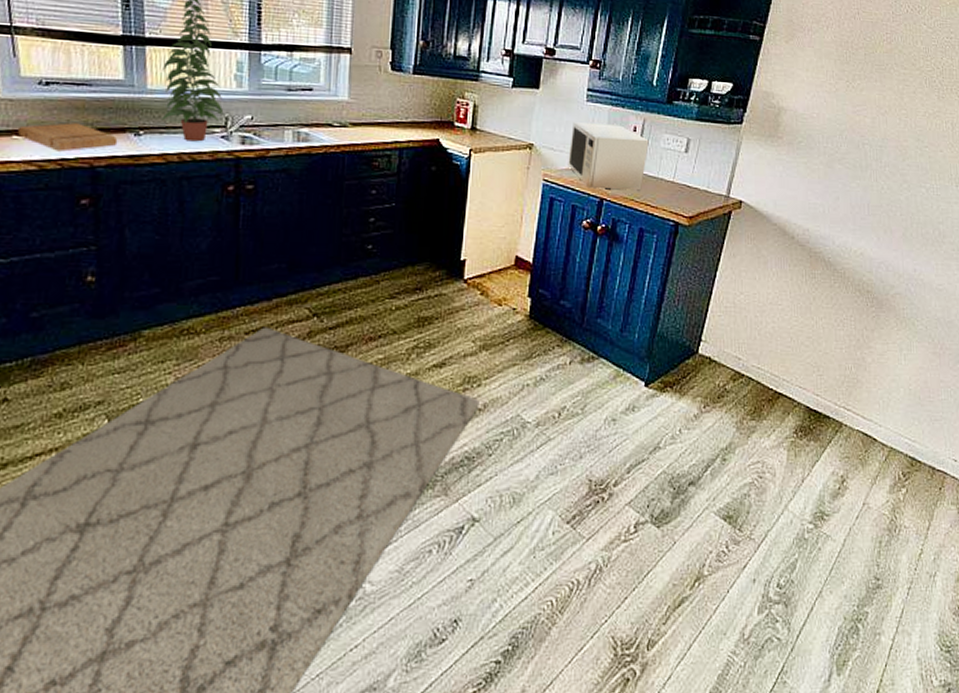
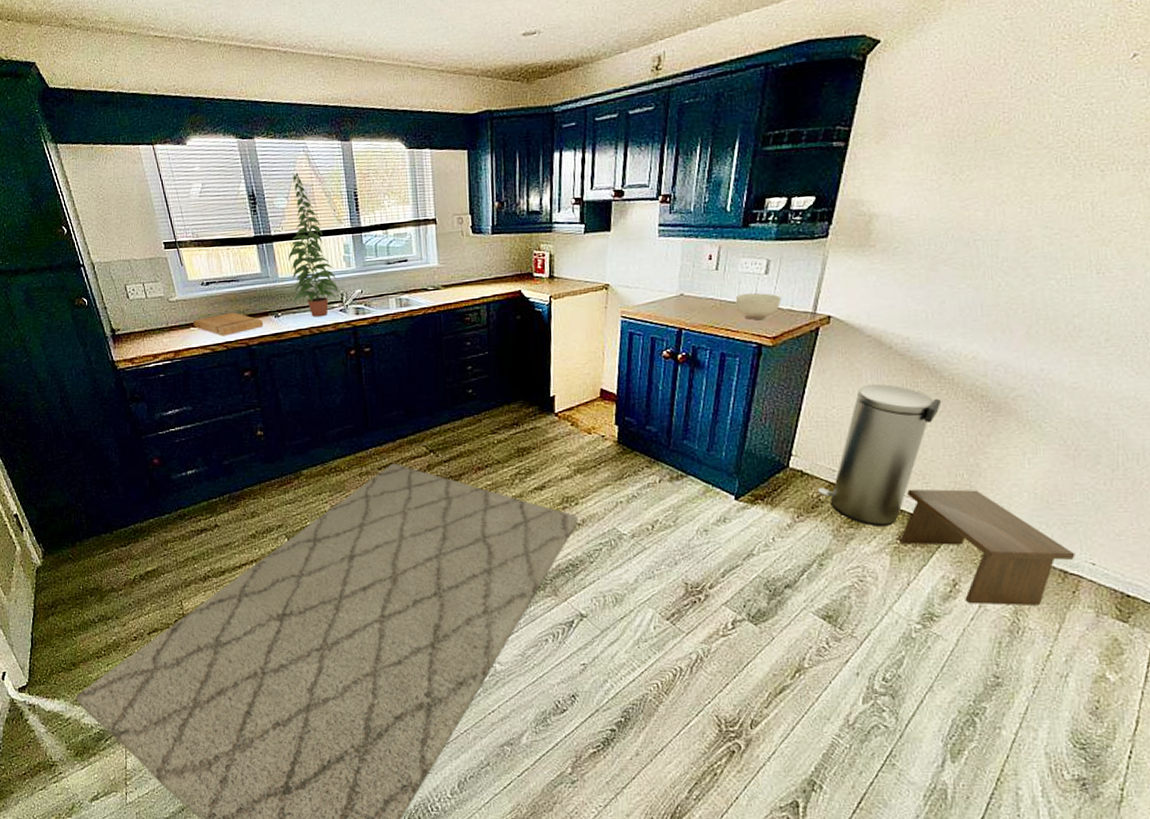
microwave: present [568,122,649,191] -> none [644,255,726,320]
bowl: none [656,170,699,198] -> present [735,293,782,320]
pedal bin: none [723,273,835,419] -> present [817,384,942,526]
step stool: none [796,381,941,503] -> present [899,489,1076,605]

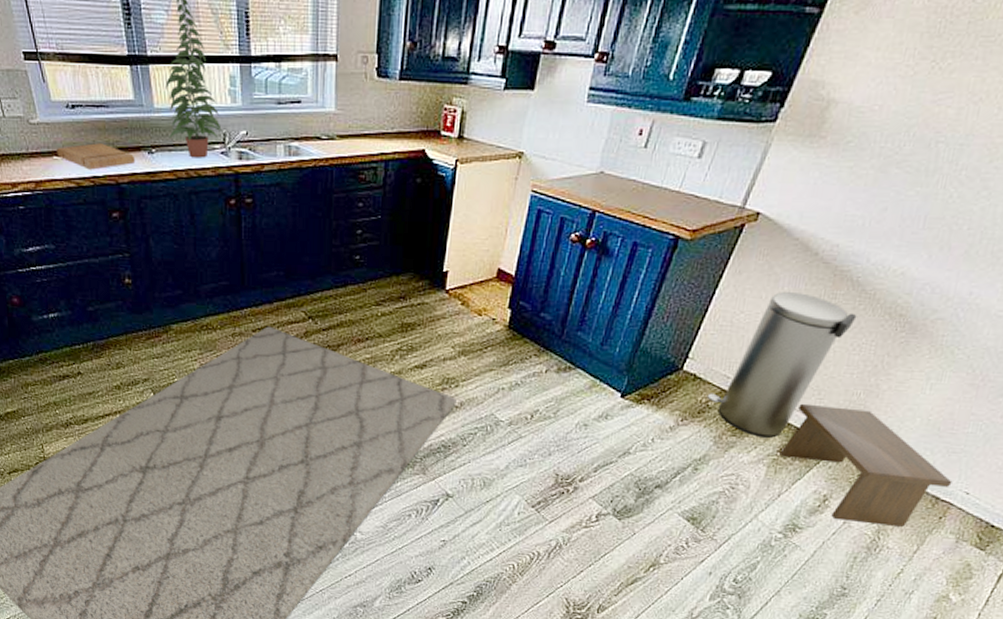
bowl: present [735,293,782,320] -> none [658,178,711,210]

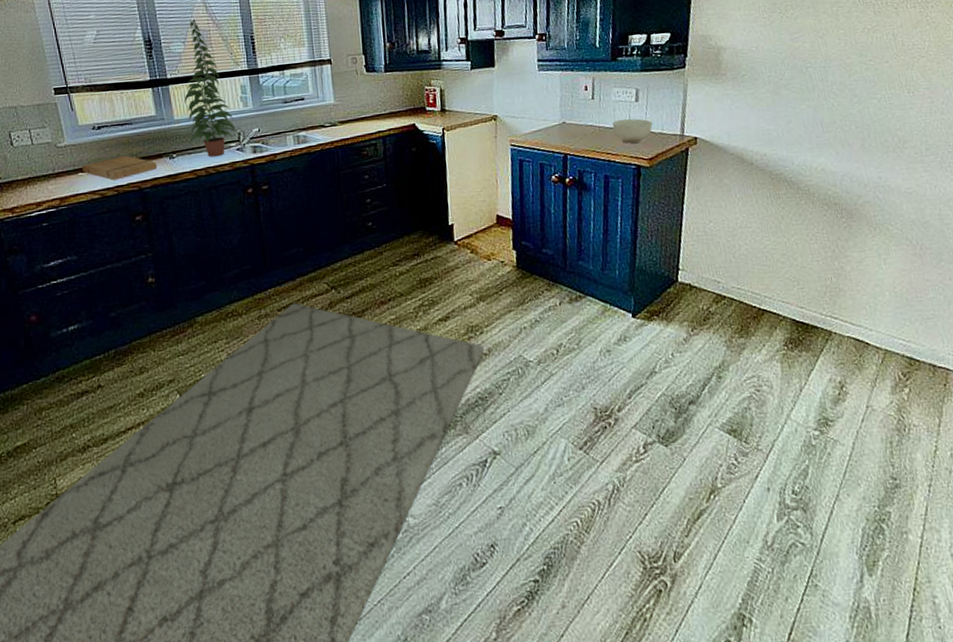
bowl: none [658,178,711,210] -> present [612,118,653,144]
pedal bin: present [707,292,857,438] -> none [706,197,803,335]
step stool: present [779,403,952,527] -> none [786,292,940,406]

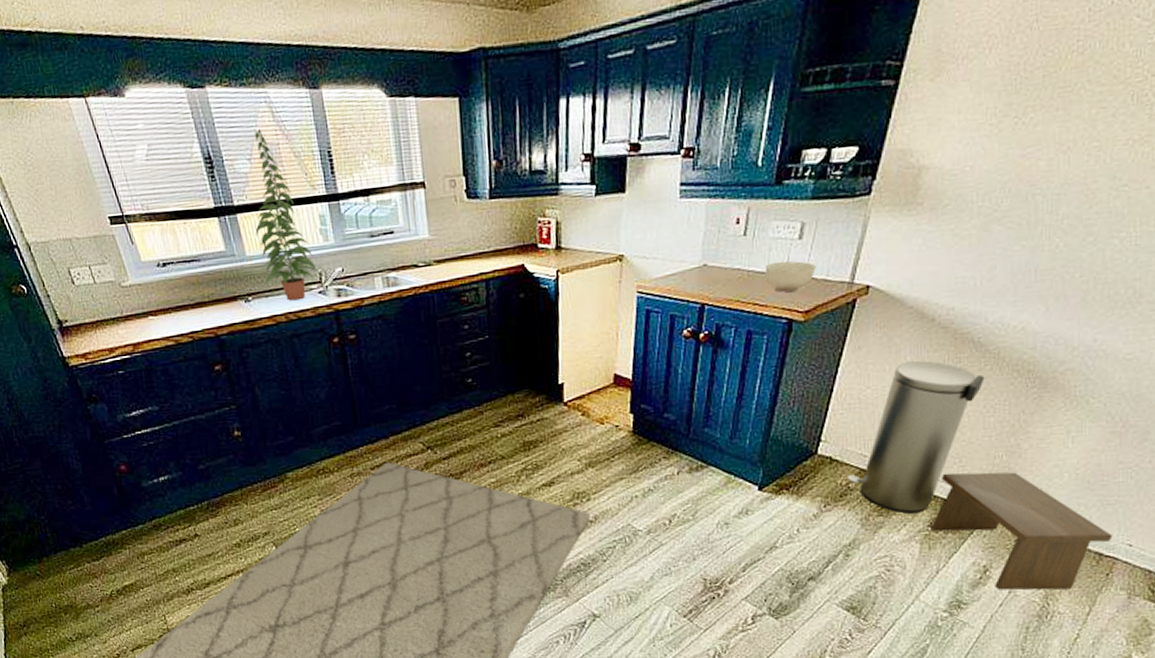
cutting board: present [83,155,158,181] -> none [152,297,233,326]
pedal bin: none [706,197,803,335] -> present [846,360,985,514]
step stool: none [786,292,940,406] -> present [930,472,1113,590]

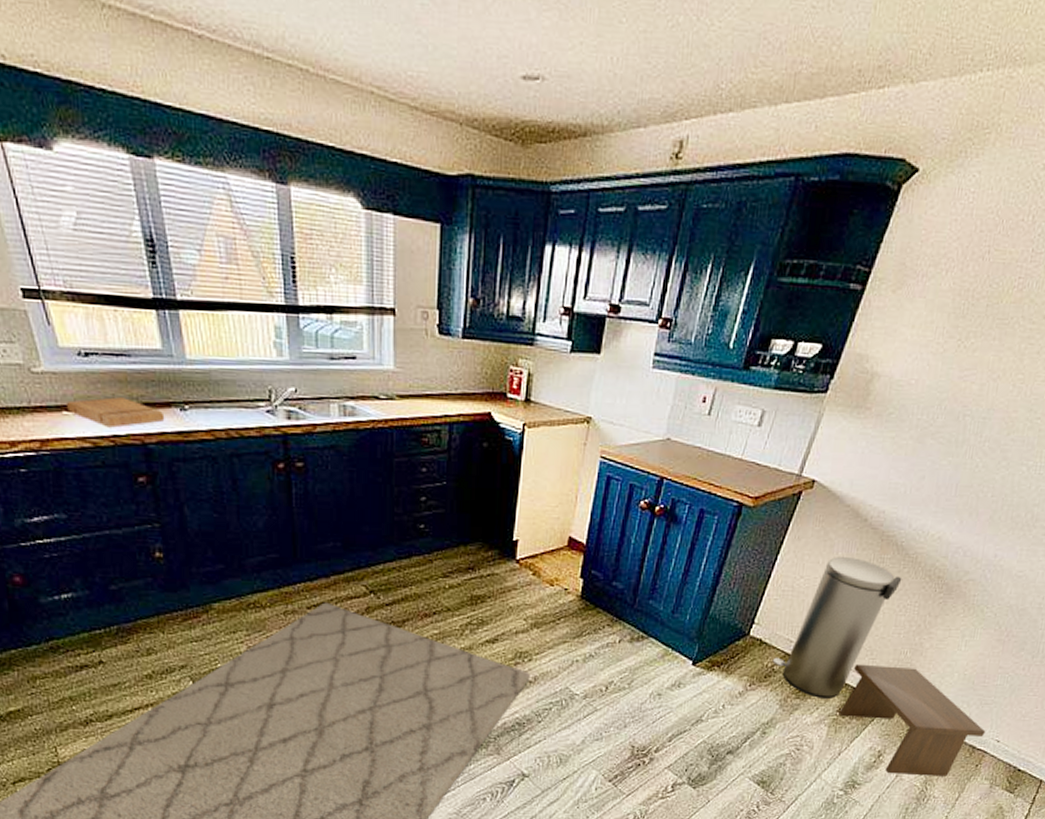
cutting board: none [152,297,233,326] -> present [67,397,165,428]
plant: present [254,128,317,301] -> none [199,217,267,417]
bowl: present [764,261,816,293] -> none [722,446,771,477]

